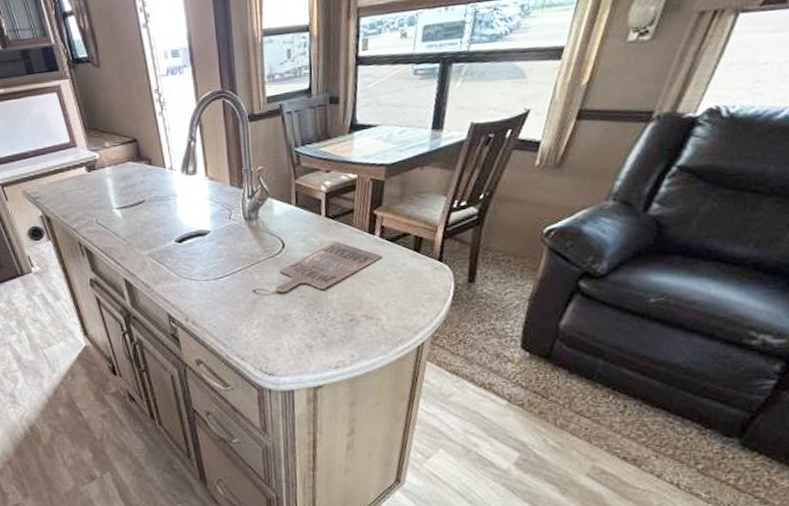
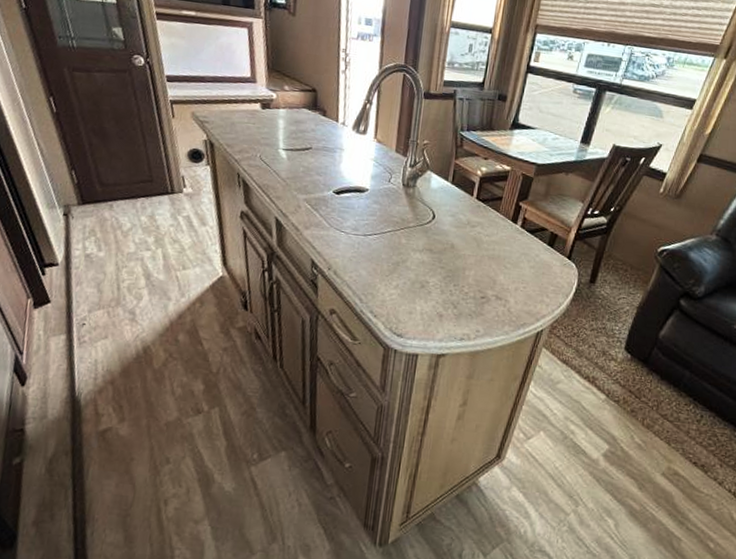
home sign: present [251,241,383,293] -> none [397,223,520,264]

